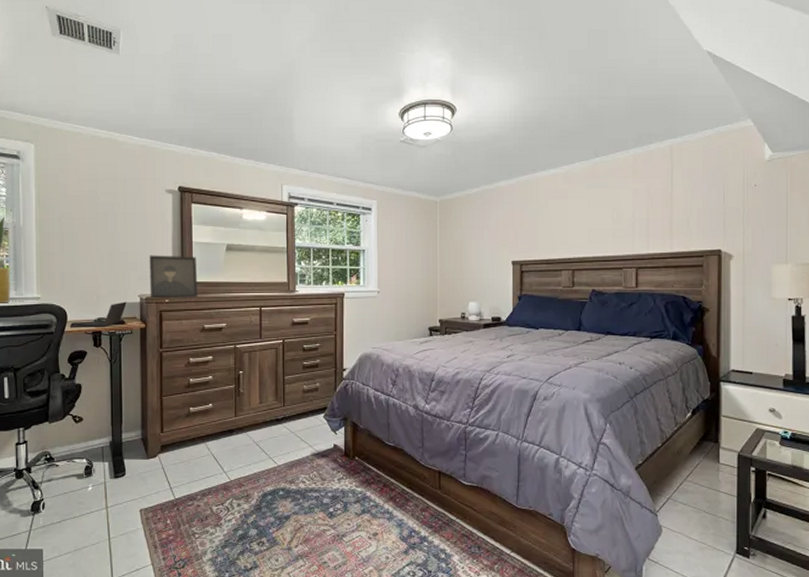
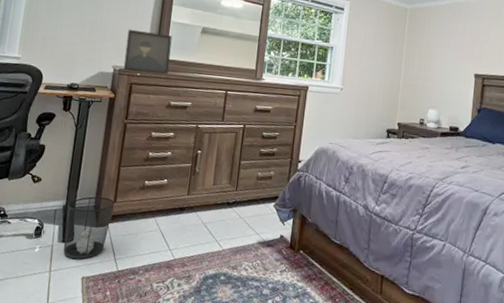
laptop computer: present [80,301,127,327] -> none [53,70,101,93]
waste bin: none [114,428,162,494] -> present [63,196,115,260]

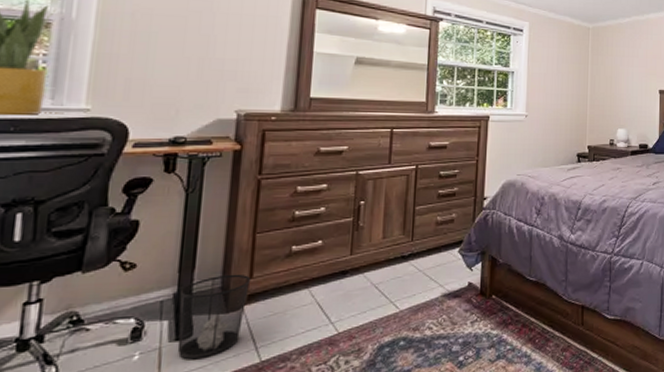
picture frame: present [123,29,172,74] -> none [251,64,317,116]

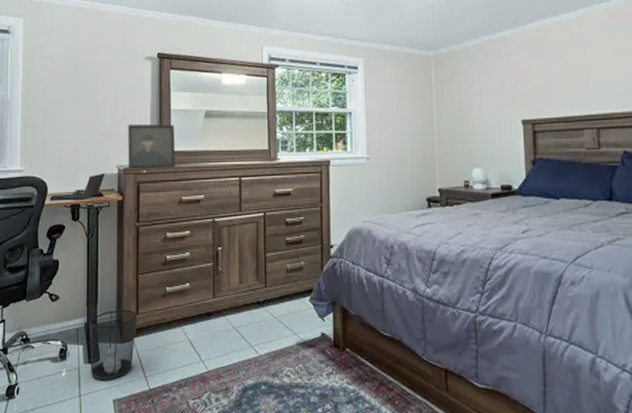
laptop computer: none [147,117,218,148] -> present [59,173,105,200]
picture frame: none [251,64,317,116] -> present [128,124,176,170]

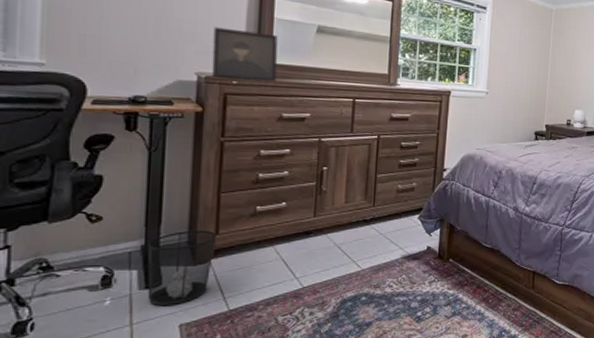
laptop computer: present [59,173,105,200] -> none [106,78,178,107]

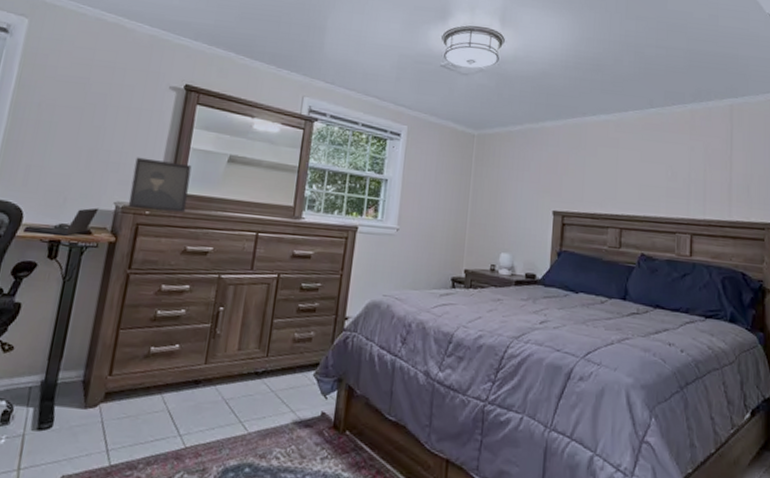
laptop computer: none [106,78,178,107] -> present [36,207,99,236]
waste bin: present [147,230,217,307] -> none [38,368,111,453]

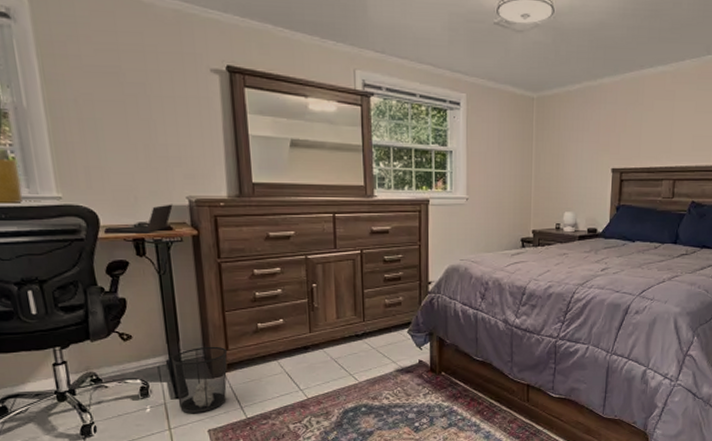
waste bin: none [38,368,111,453] -> present [172,346,228,414]
picture frame: present [127,157,192,212] -> none [196,149,260,202]

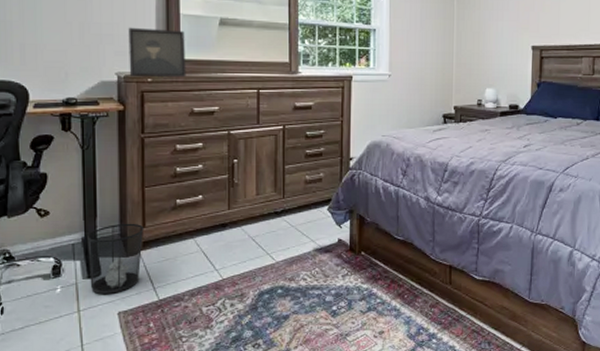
laptop computer: present [117,204,173,233] -> none [45,80,102,108]
picture frame: none [196,149,260,202] -> present [128,27,187,78]

